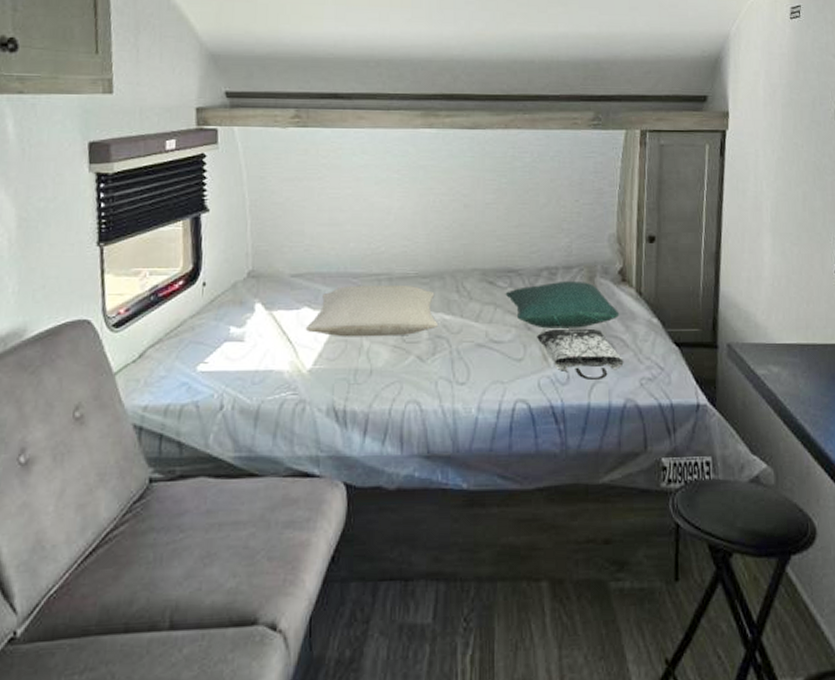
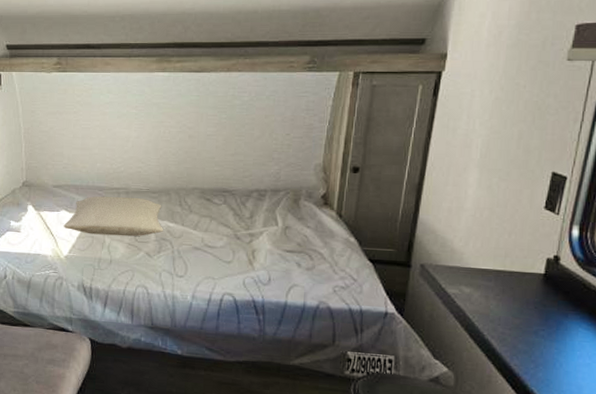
pillow: present [505,280,620,329] -> none [219,201,320,241]
tote bag: present [537,328,624,380] -> none [245,240,320,284]

